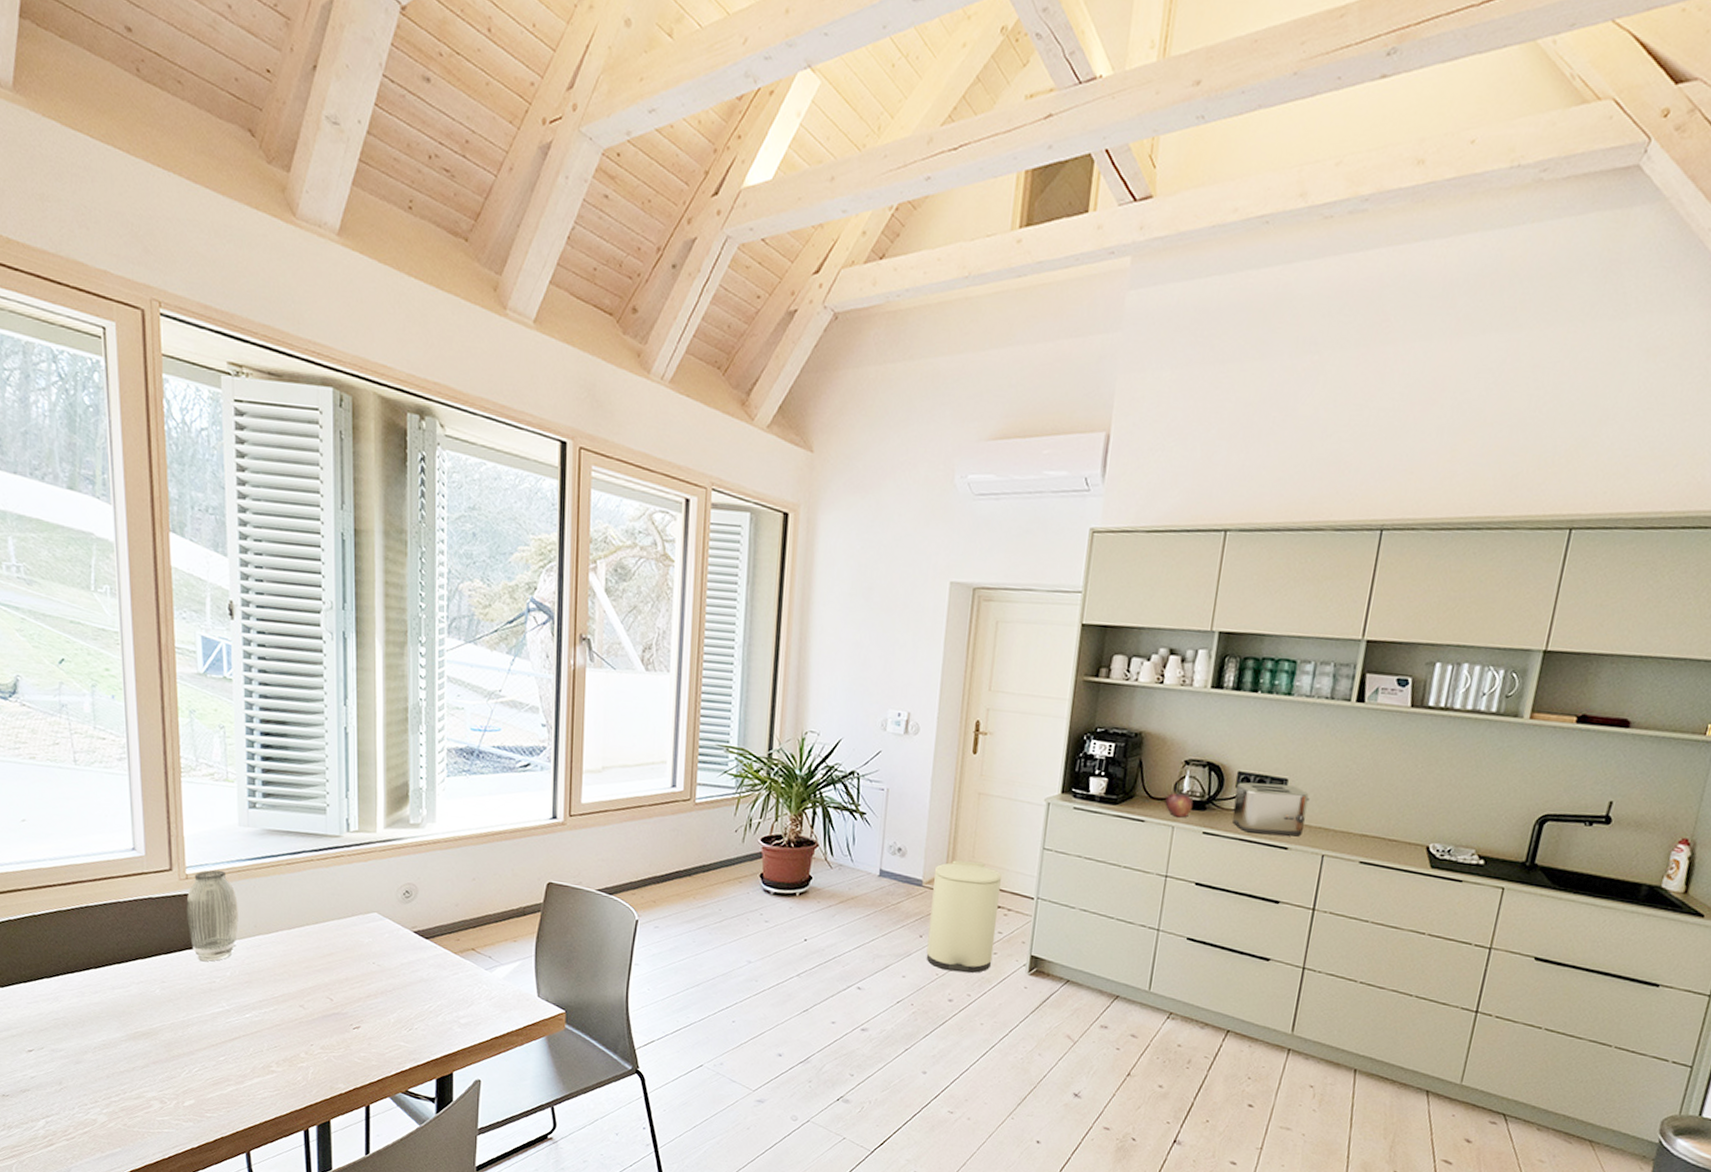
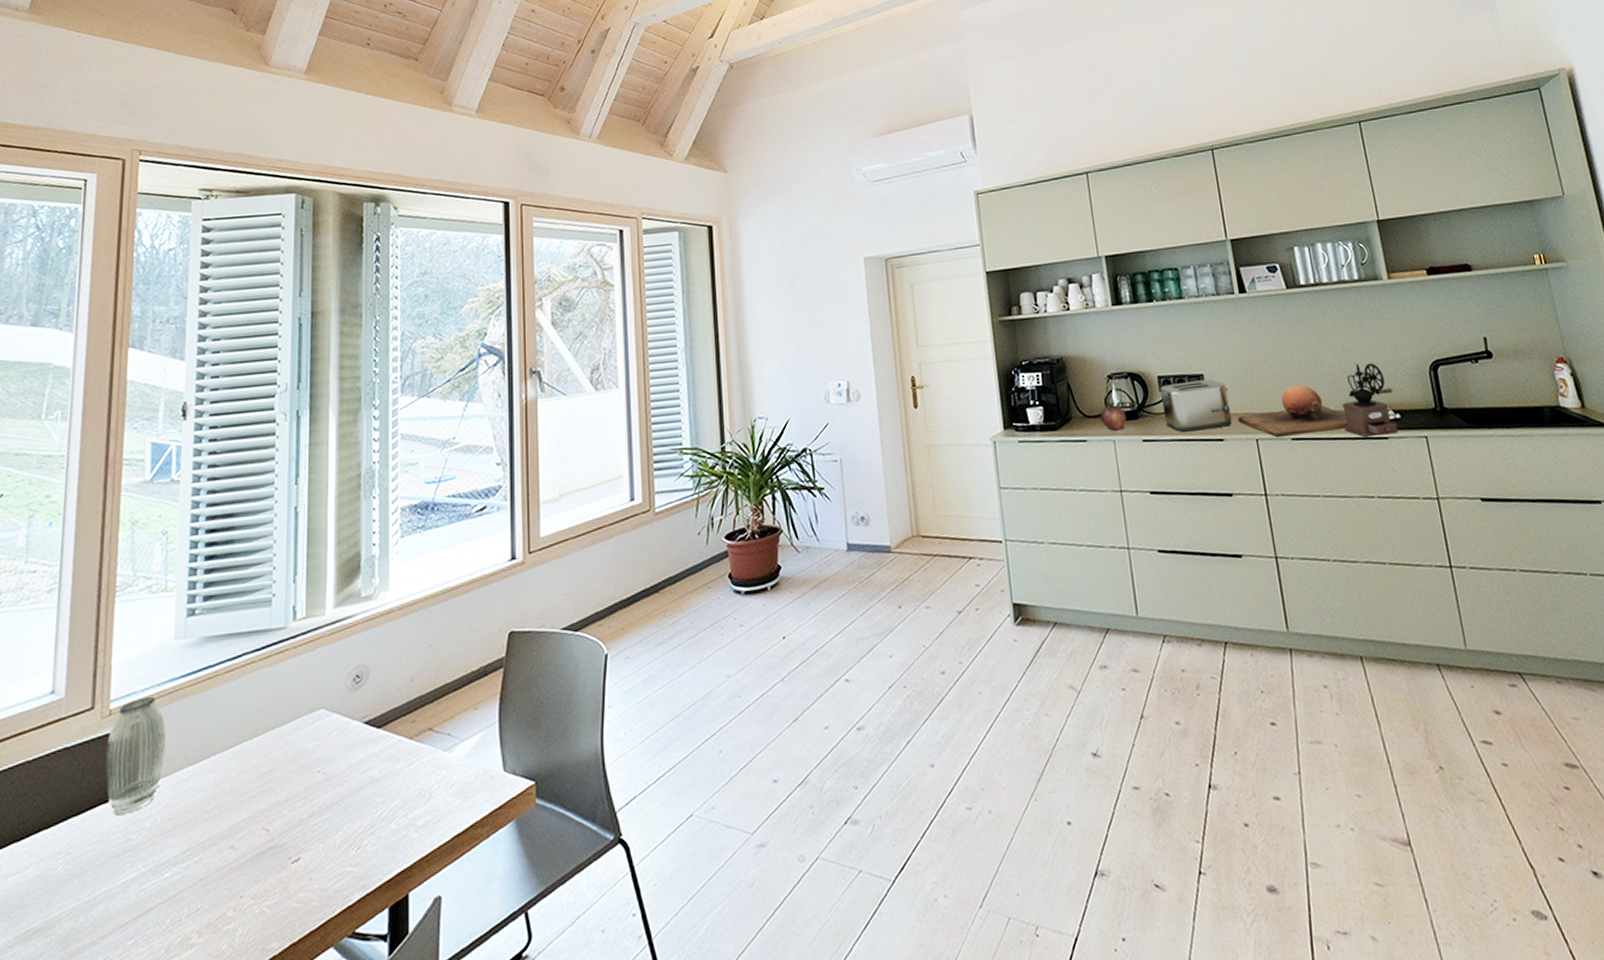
pedal bin: present [926,860,1002,973] -> none [900,515,976,640]
chopping board: none [1310,809,1427,863] -> present [1238,384,1348,438]
coffee grinder: none [1418,801,1487,879] -> present [1341,363,1398,438]

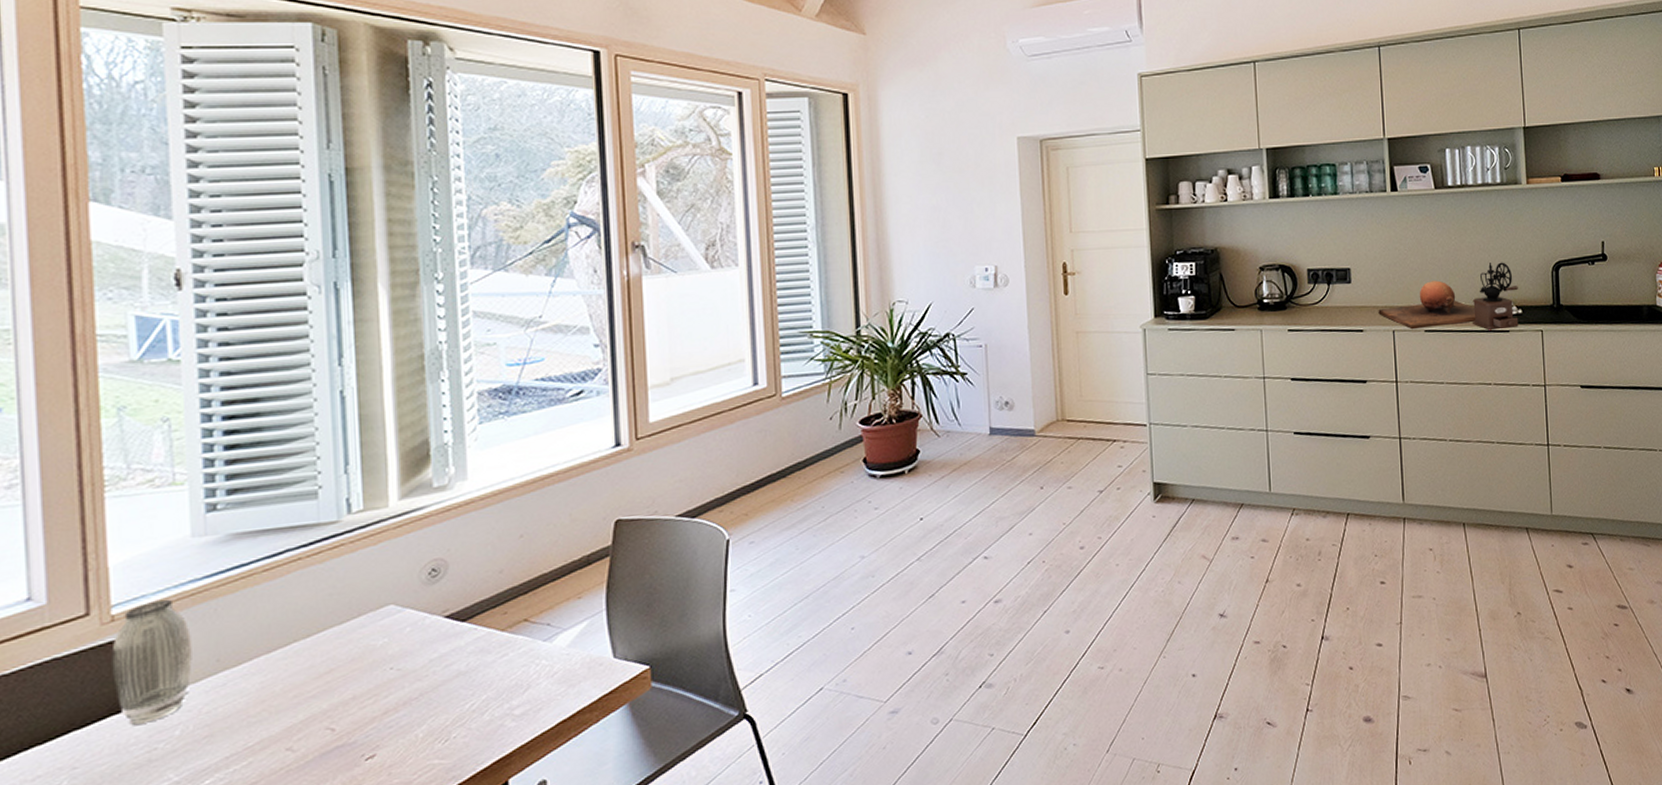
fruit: present [1100,406,1127,432] -> none [1249,297,1275,322]
toaster: present [1160,379,1232,433] -> none [1309,273,1373,324]

